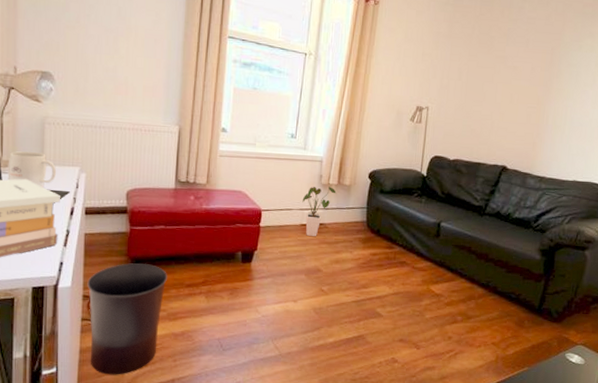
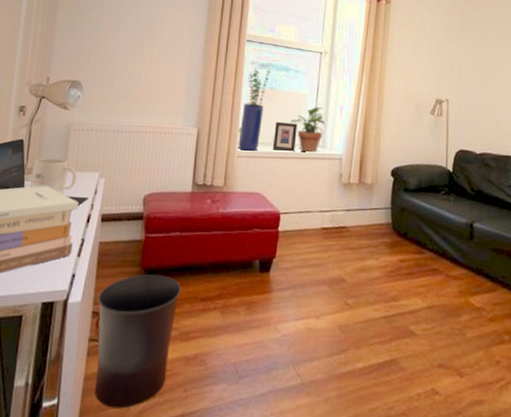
vase: none [220,66,253,151] -> present [238,66,270,151]
picture frame: none [255,122,280,153] -> present [272,122,297,152]
potted plant: none [273,110,308,155] -> present [290,107,326,153]
house plant: present [302,185,336,236] -> none [322,185,358,241]

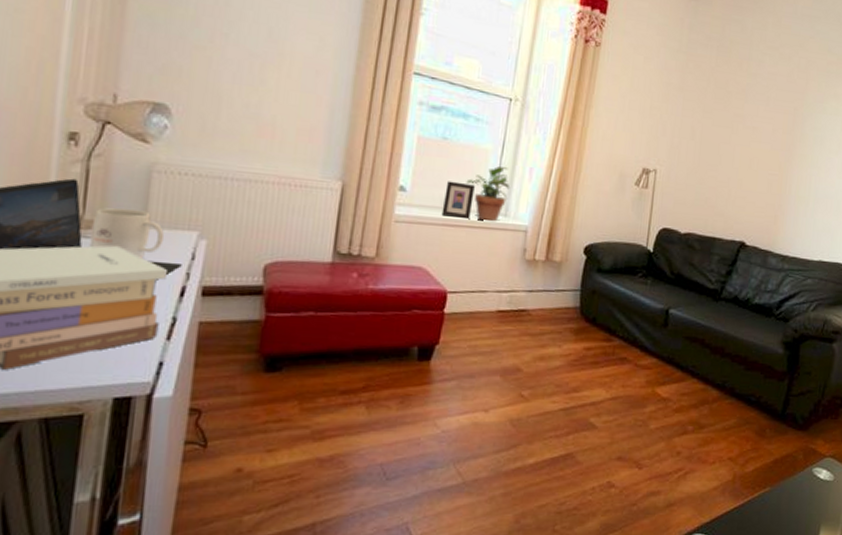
waste bin: present [95,274,181,408] -> none [194,363,314,521]
vase: present [238,66,270,151] -> none [396,109,444,216]

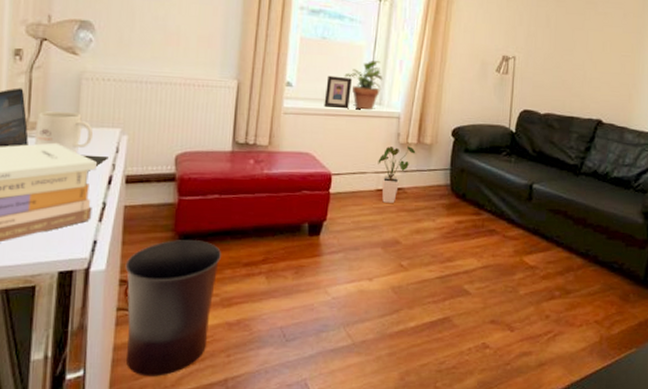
waste bin: none [194,363,314,521] -> present [125,240,221,377]
house plant: none [500,262,544,326] -> present [378,145,416,203]

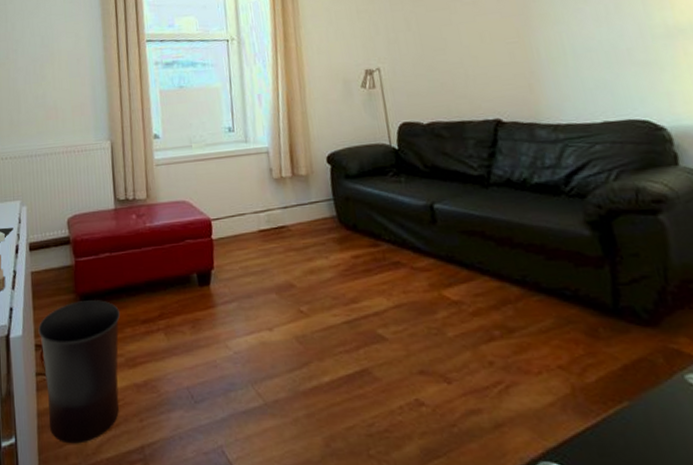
picture frame: present [324,75,352,109] -> none [190,120,216,153]
potted plant: present [344,61,384,111] -> none [206,99,245,151]
house plant: present [378,145,416,203] -> none [254,179,293,244]

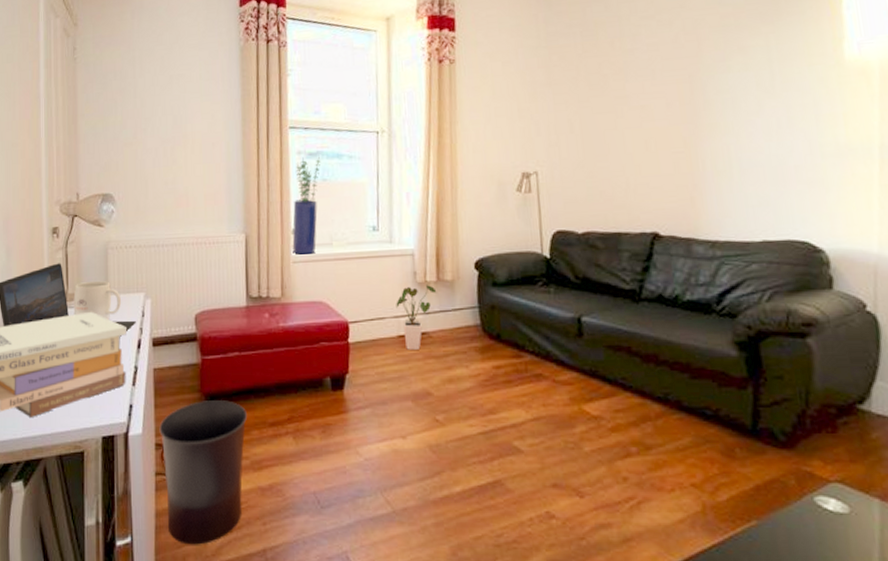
vase: none [153,64,177,158] -> present [292,155,320,255]
house plant: none [254,179,293,244] -> present [396,284,437,350]

